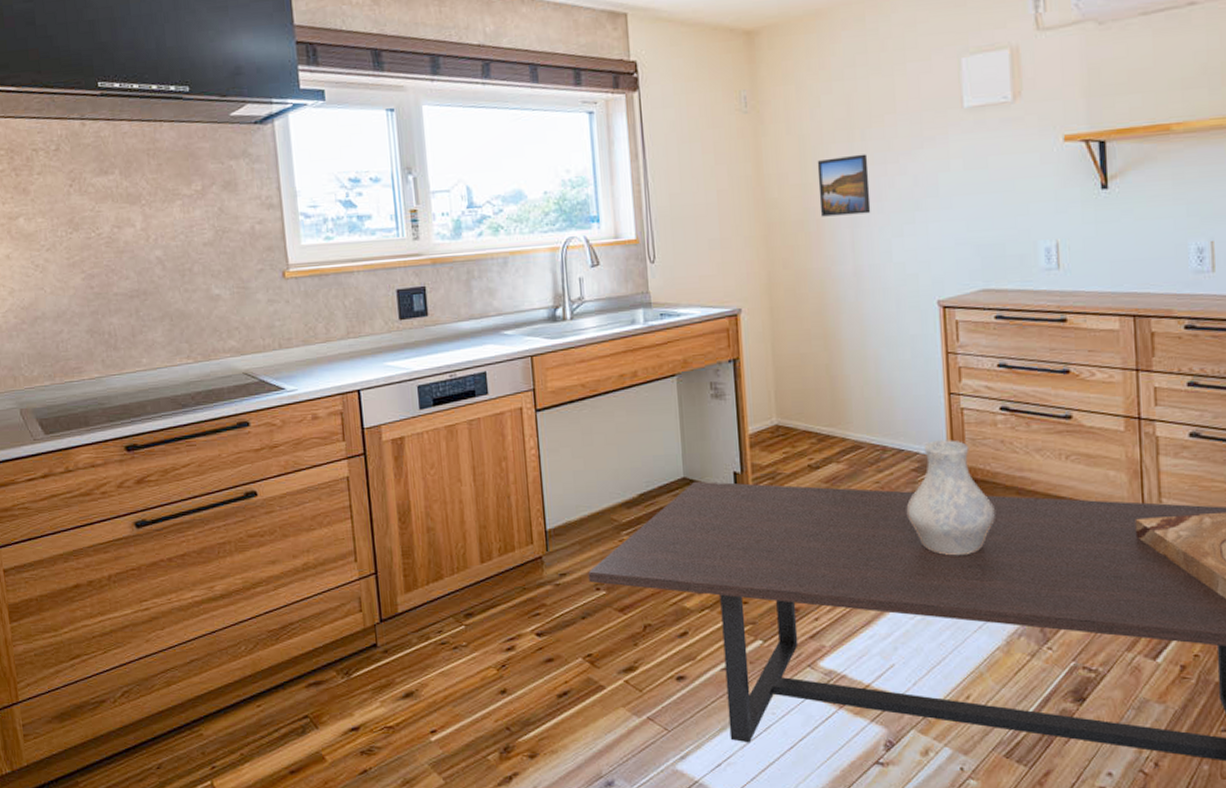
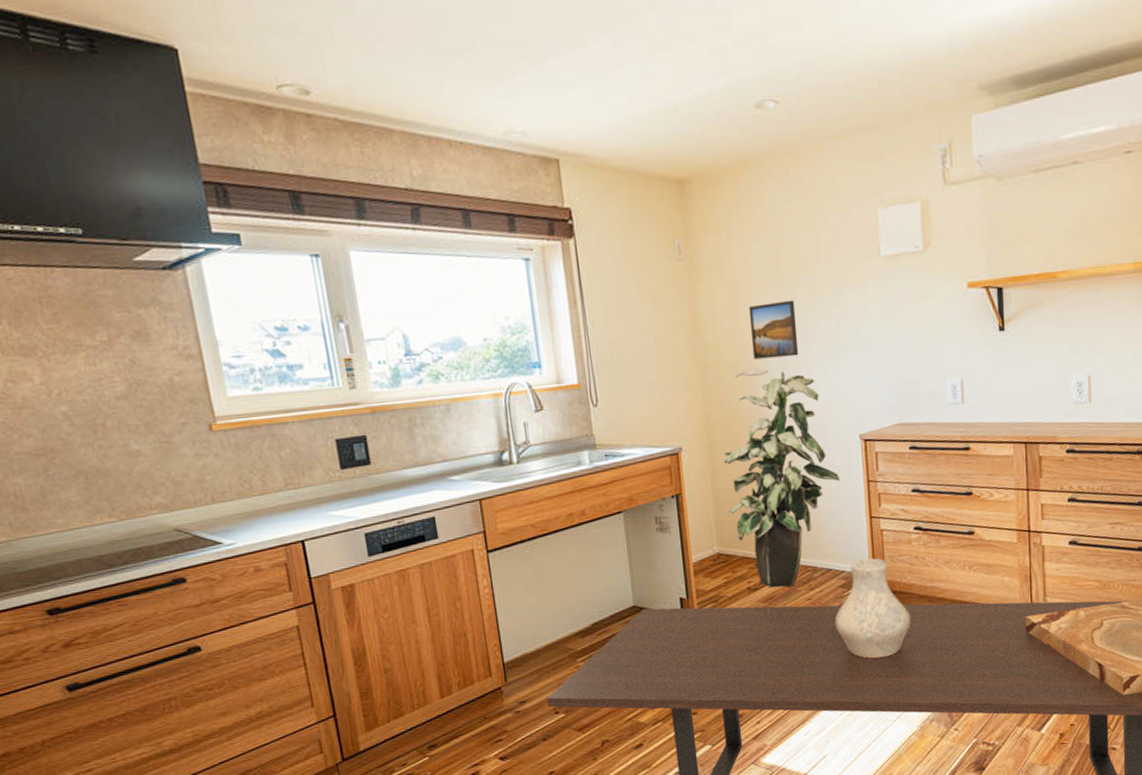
indoor plant: none [786,226,915,467] -> present [723,368,841,588]

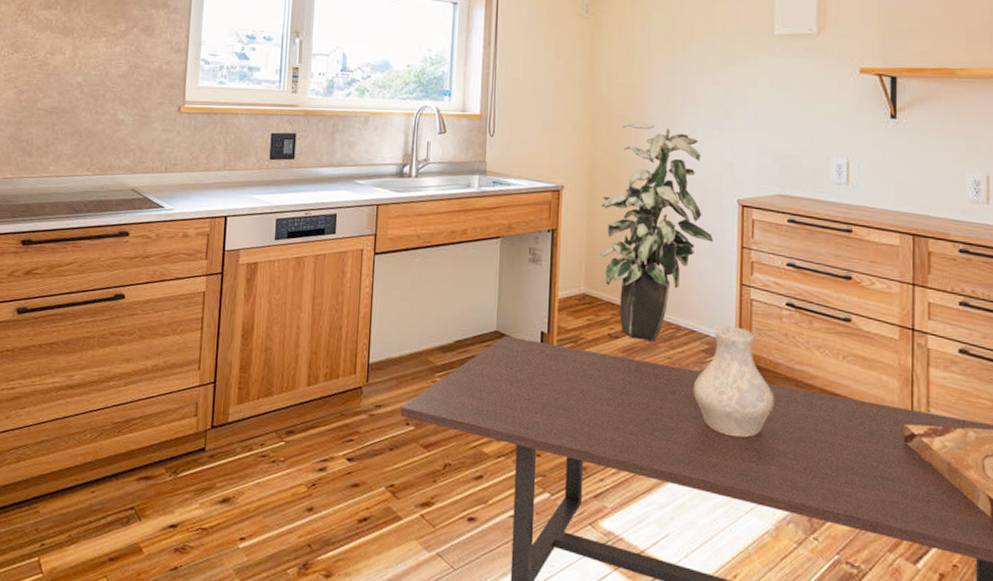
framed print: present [748,300,799,360] -> none [641,64,687,116]

